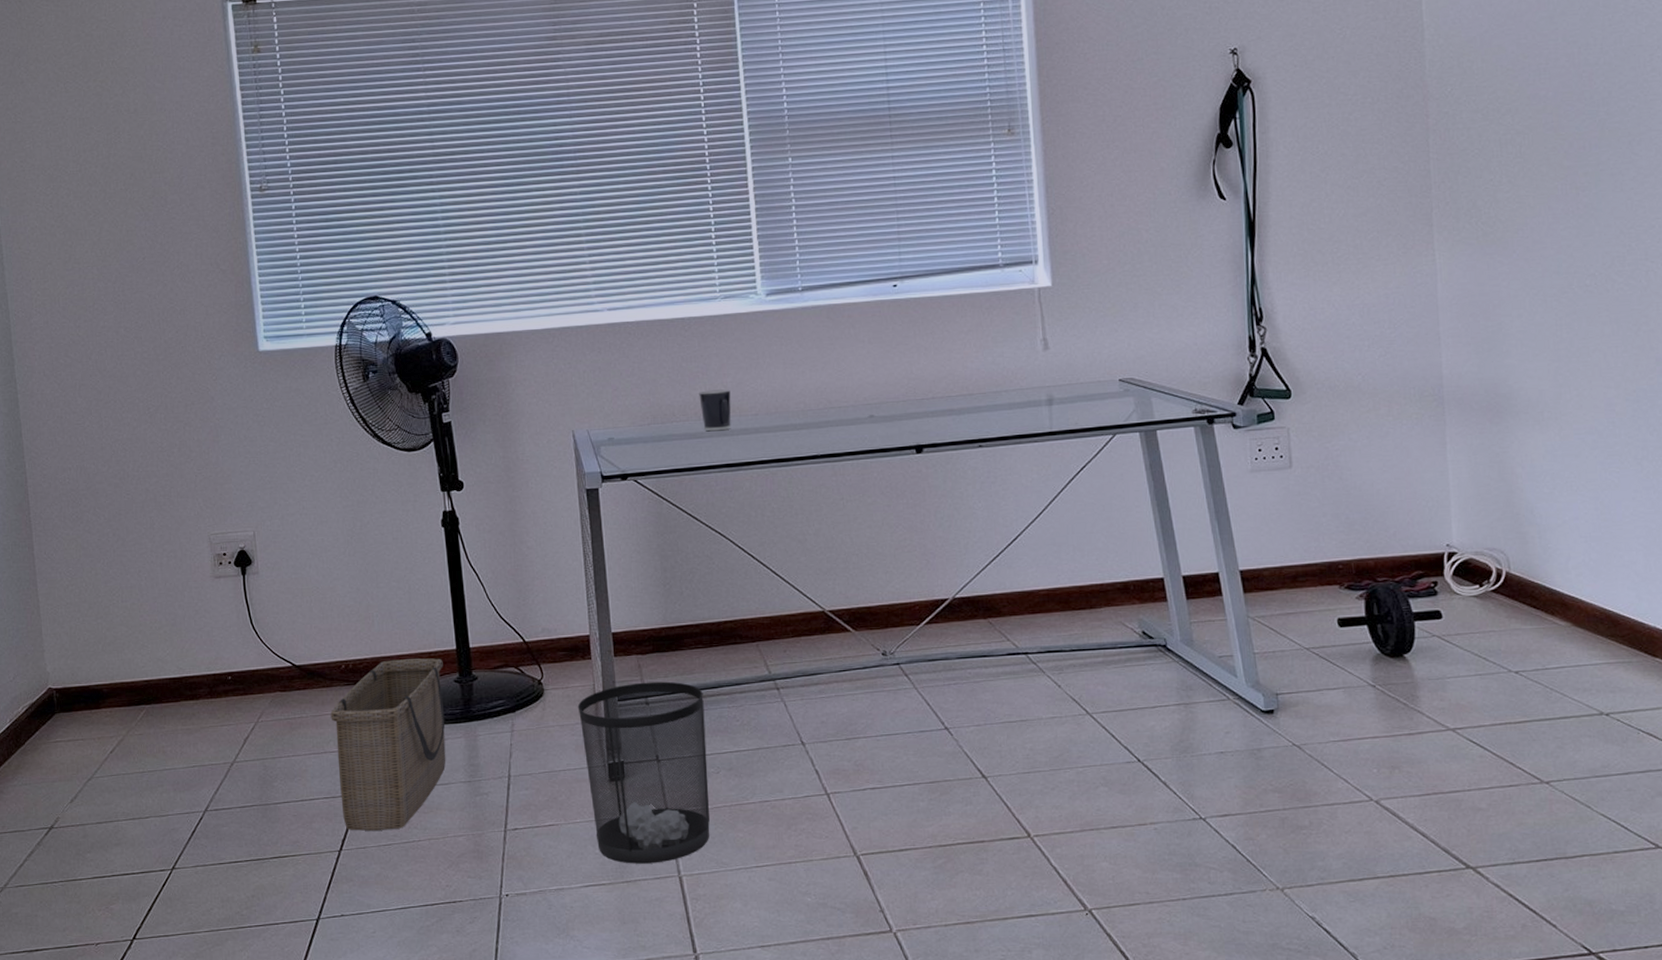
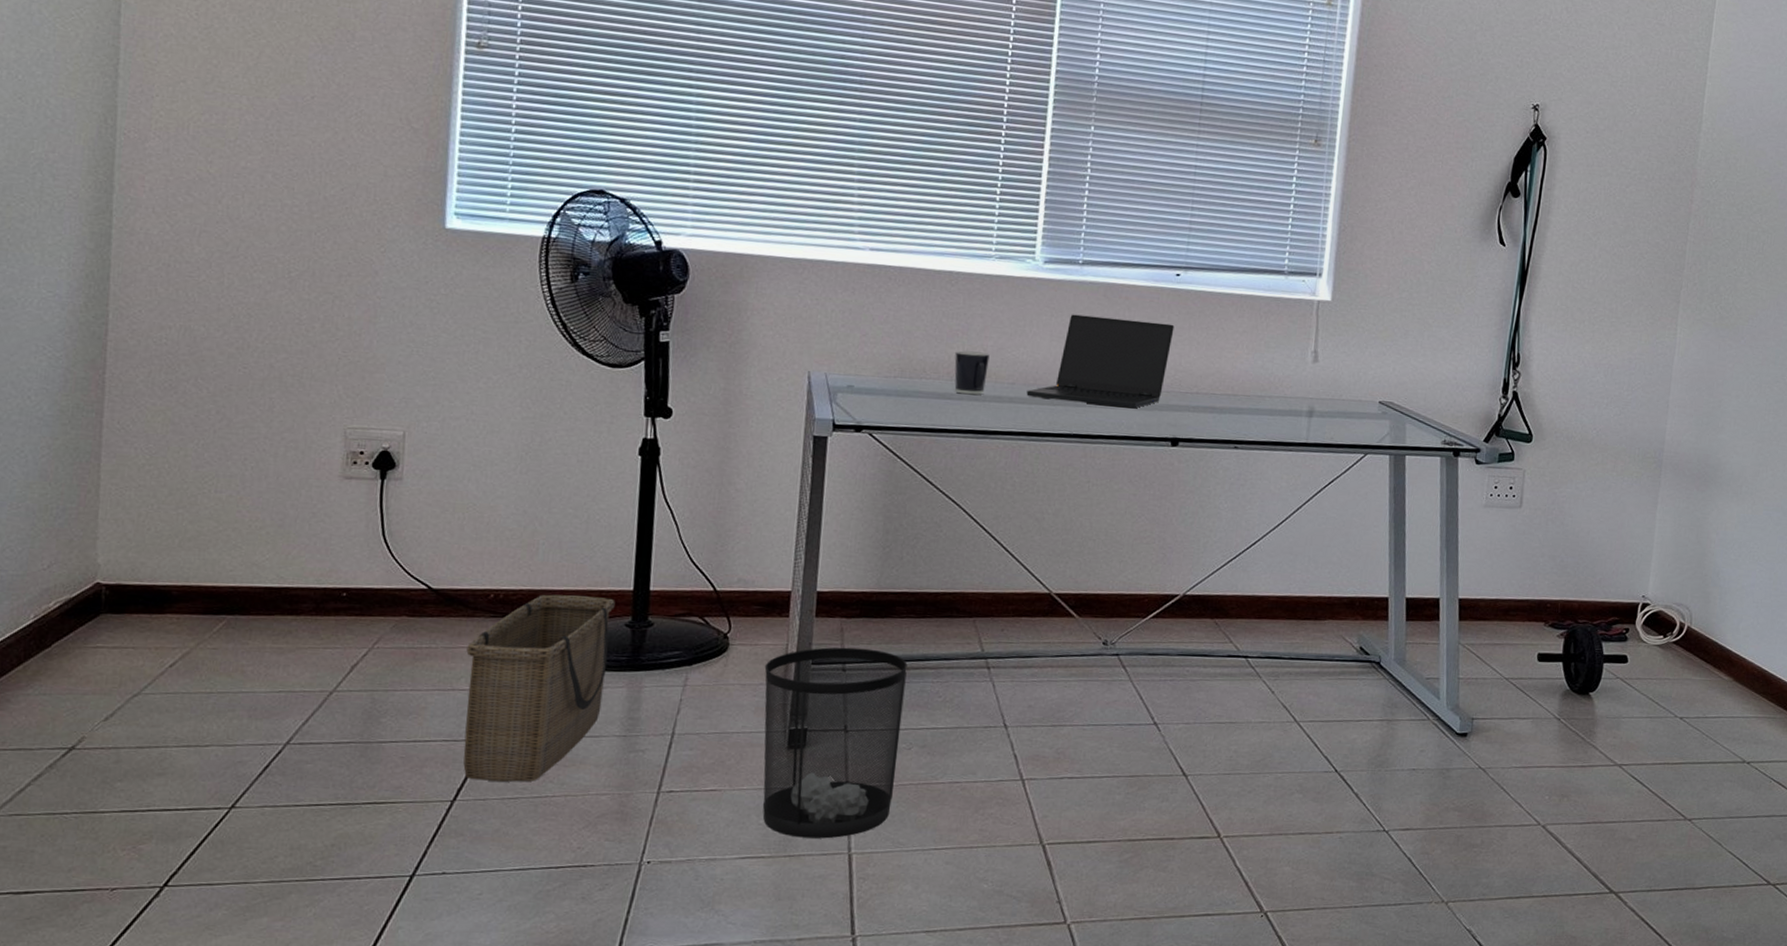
laptop: none [770,334,900,425] -> present [1026,314,1175,409]

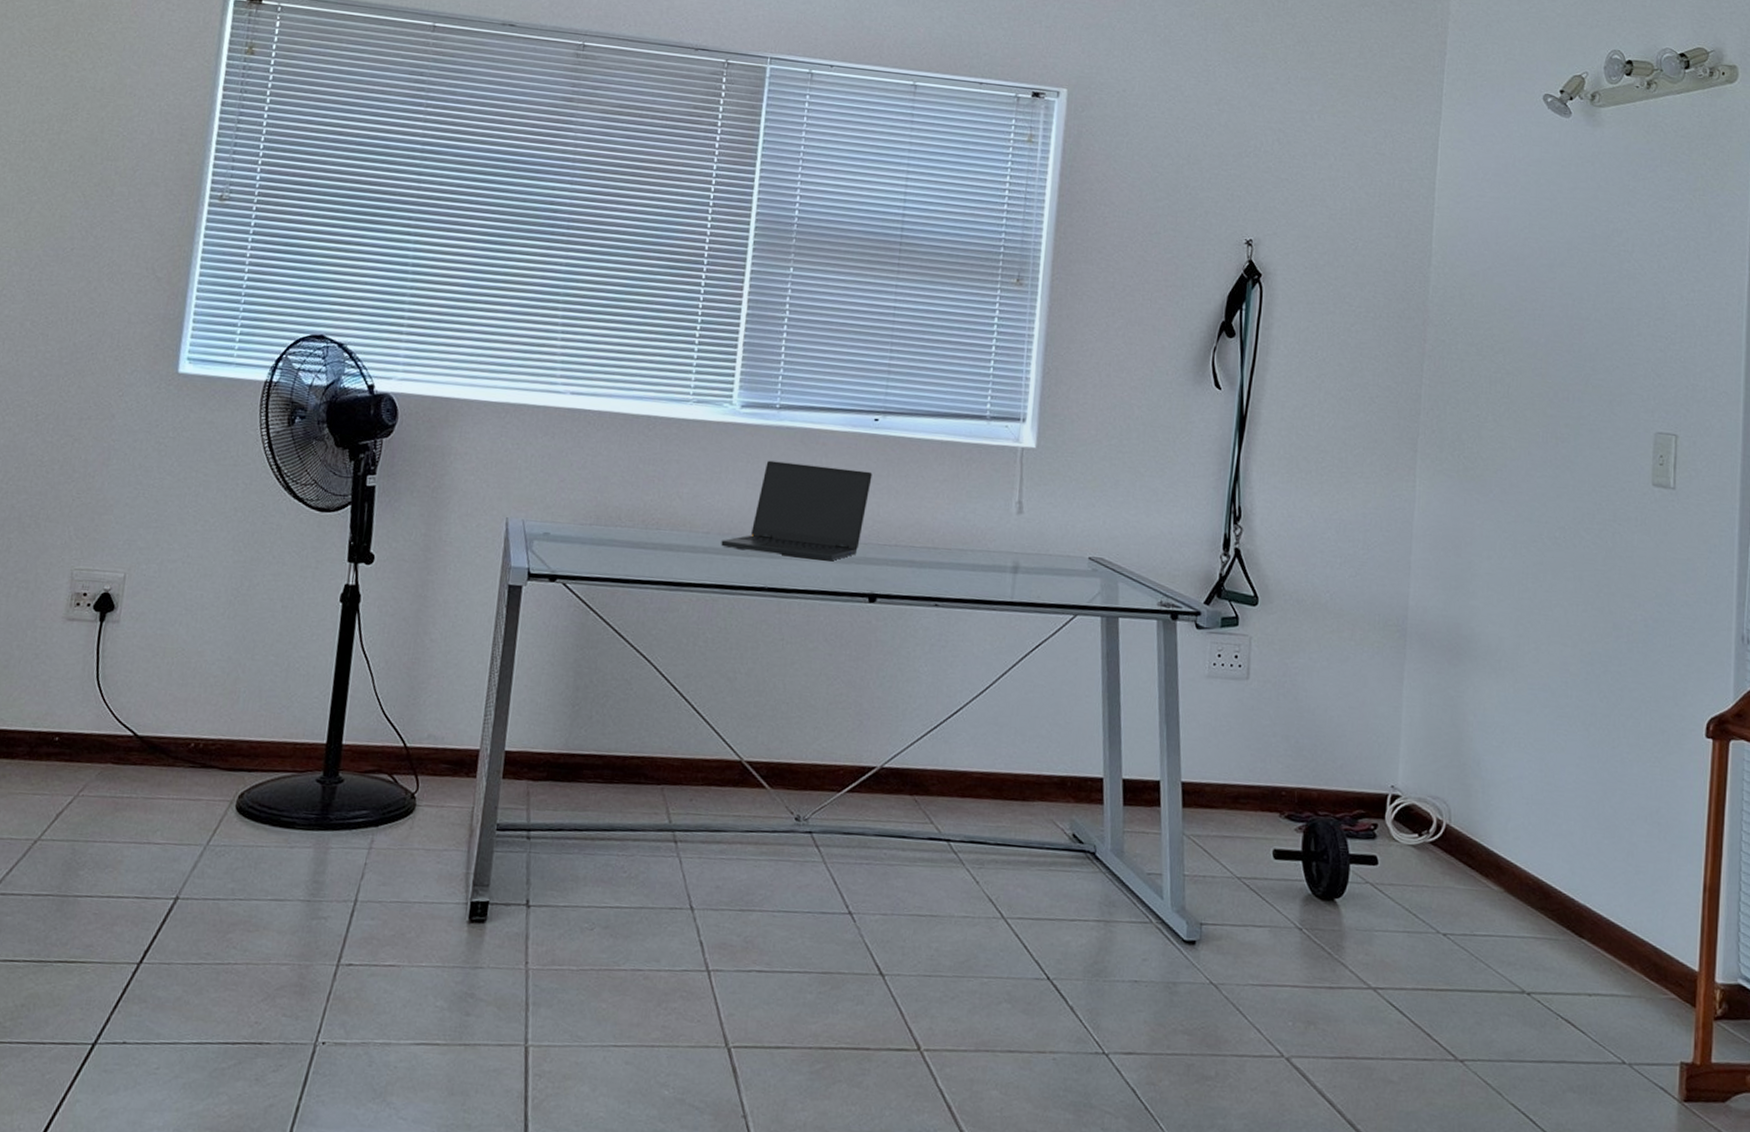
basket: present [463,594,615,782] -> none [152,745,309,947]
waste bin: present [762,647,908,839] -> none [440,812,593,1027]
mug: present [954,351,990,395] -> none [649,498,685,545]

